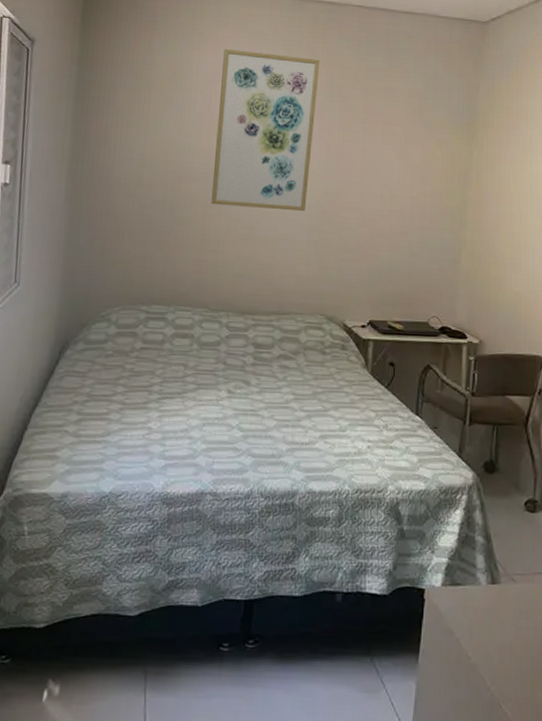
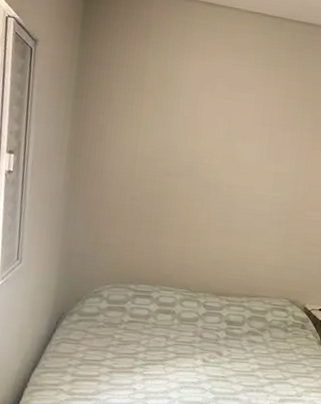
wall art: present [211,49,320,212] -> none [194,60,296,209]

